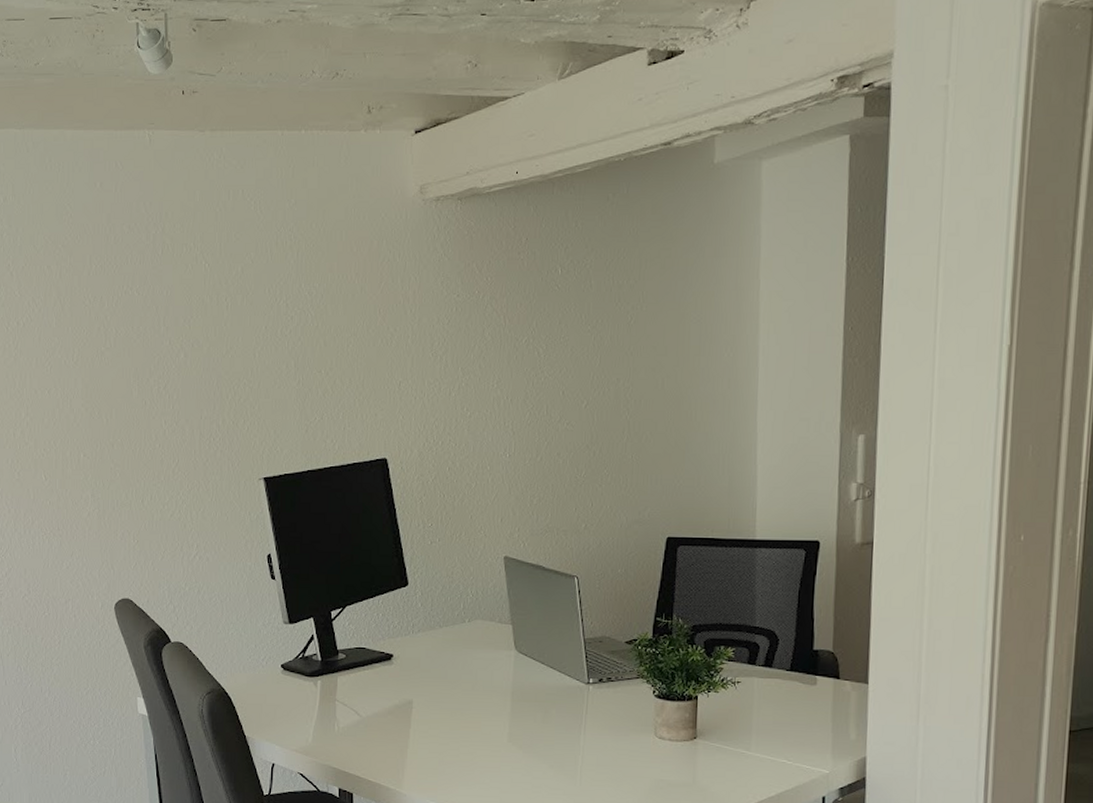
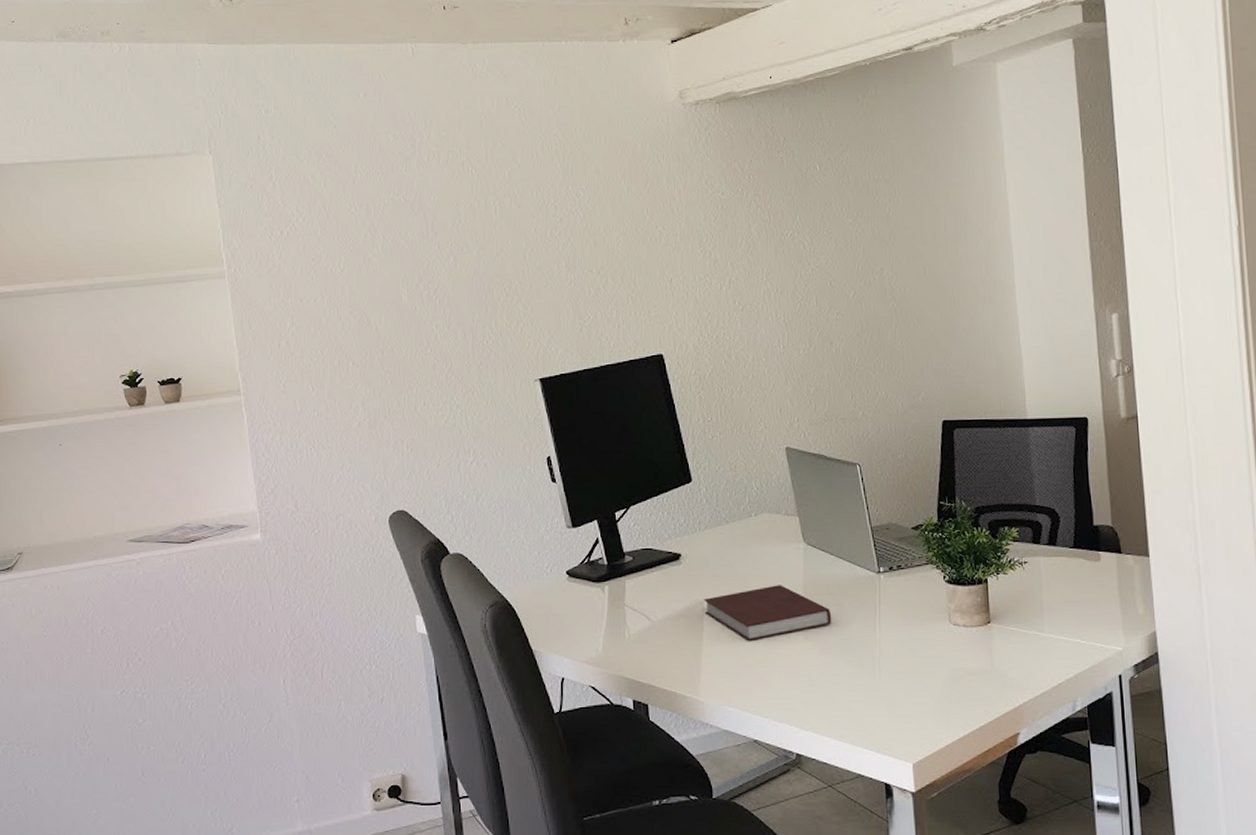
notebook: none [412,689,538,741] -> present [704,585,832,641]

